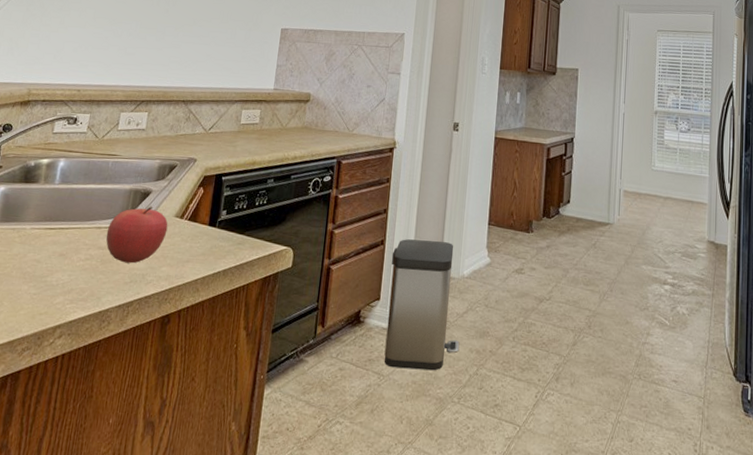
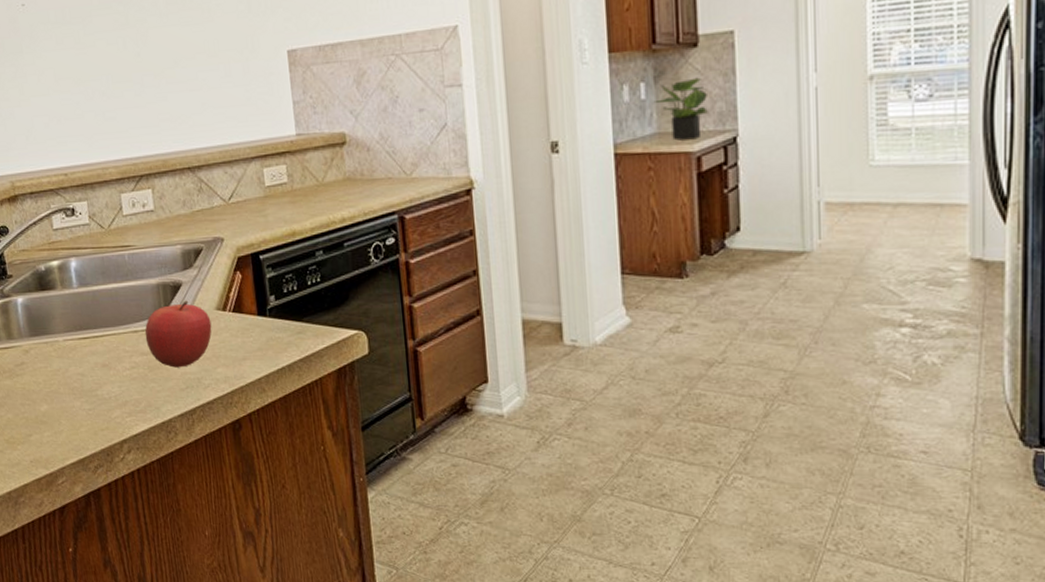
pedal bin: present [384,239,460,371] -> none [493,303,604,460]
potted plant: none [524,95,558,136] -> present [653,77,708,141]

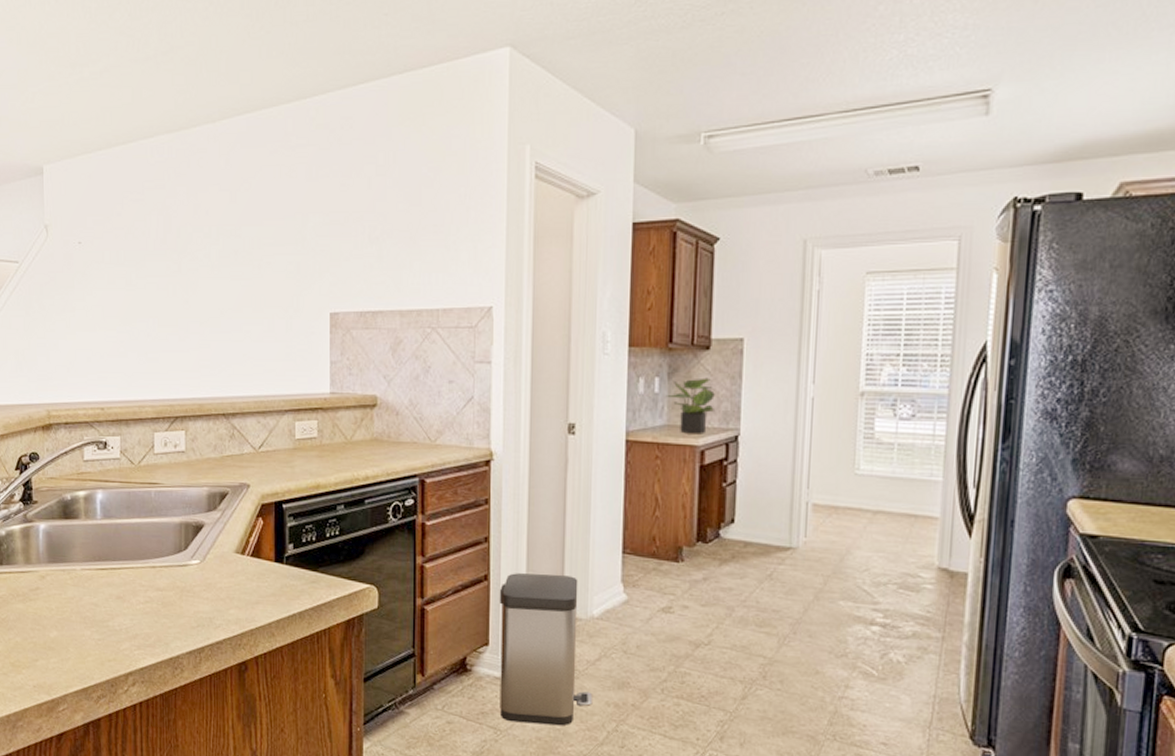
fruit: present [144,300,212,368] -> none [162,541,229,606]
pedal bin: none [493,303,604,460] -> present [499,573,593,726]

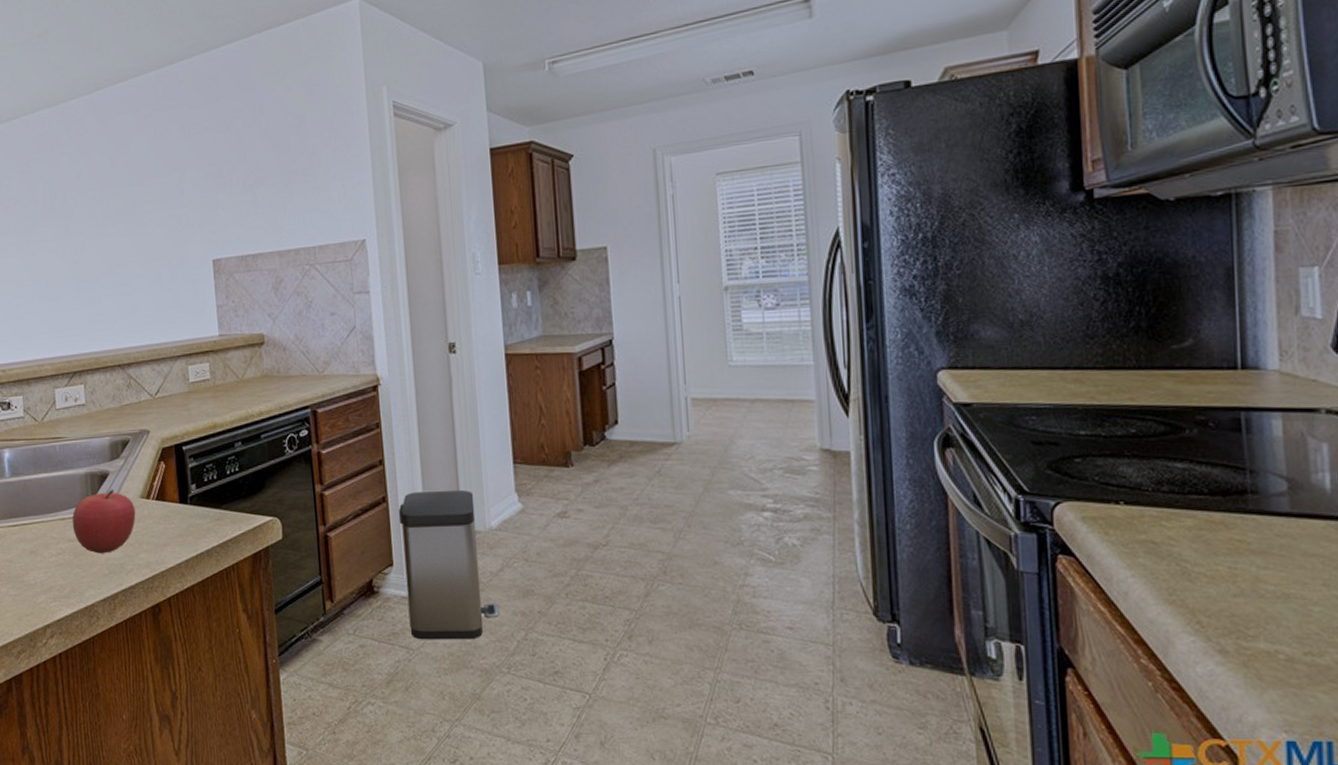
fruit: none [162,541,229,606] -> present [72,489,136,554]
potted plant: present [665,378,715,434] -> none [538,287,586,343]

